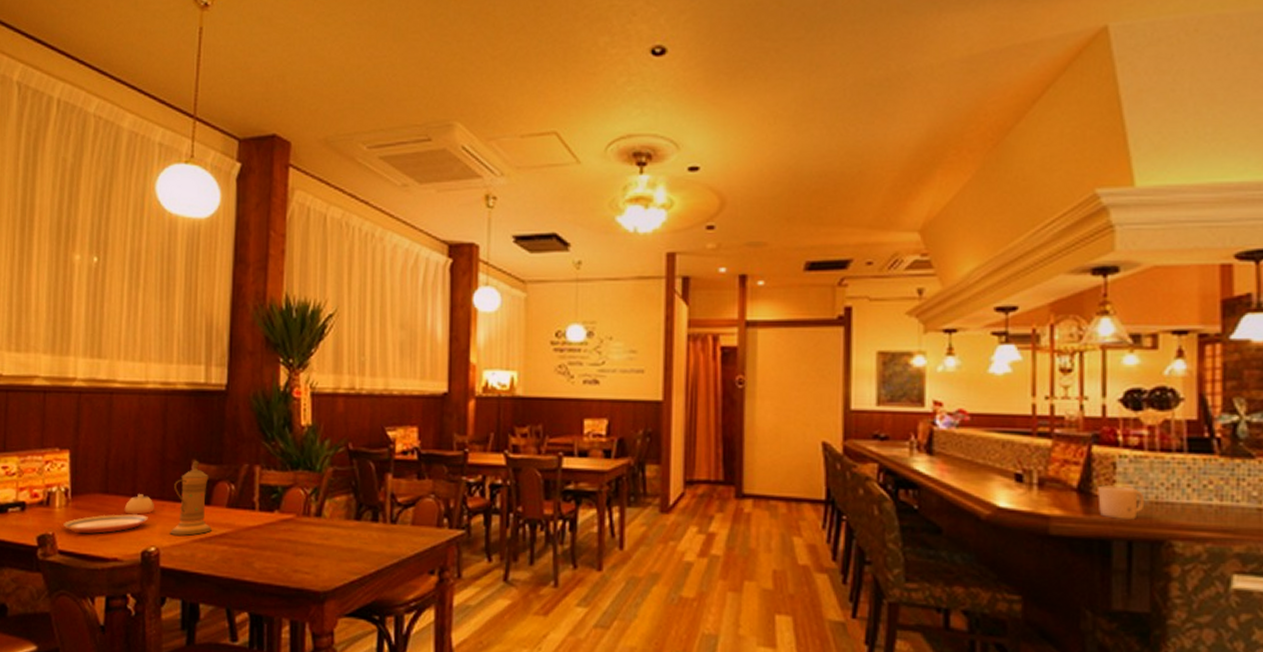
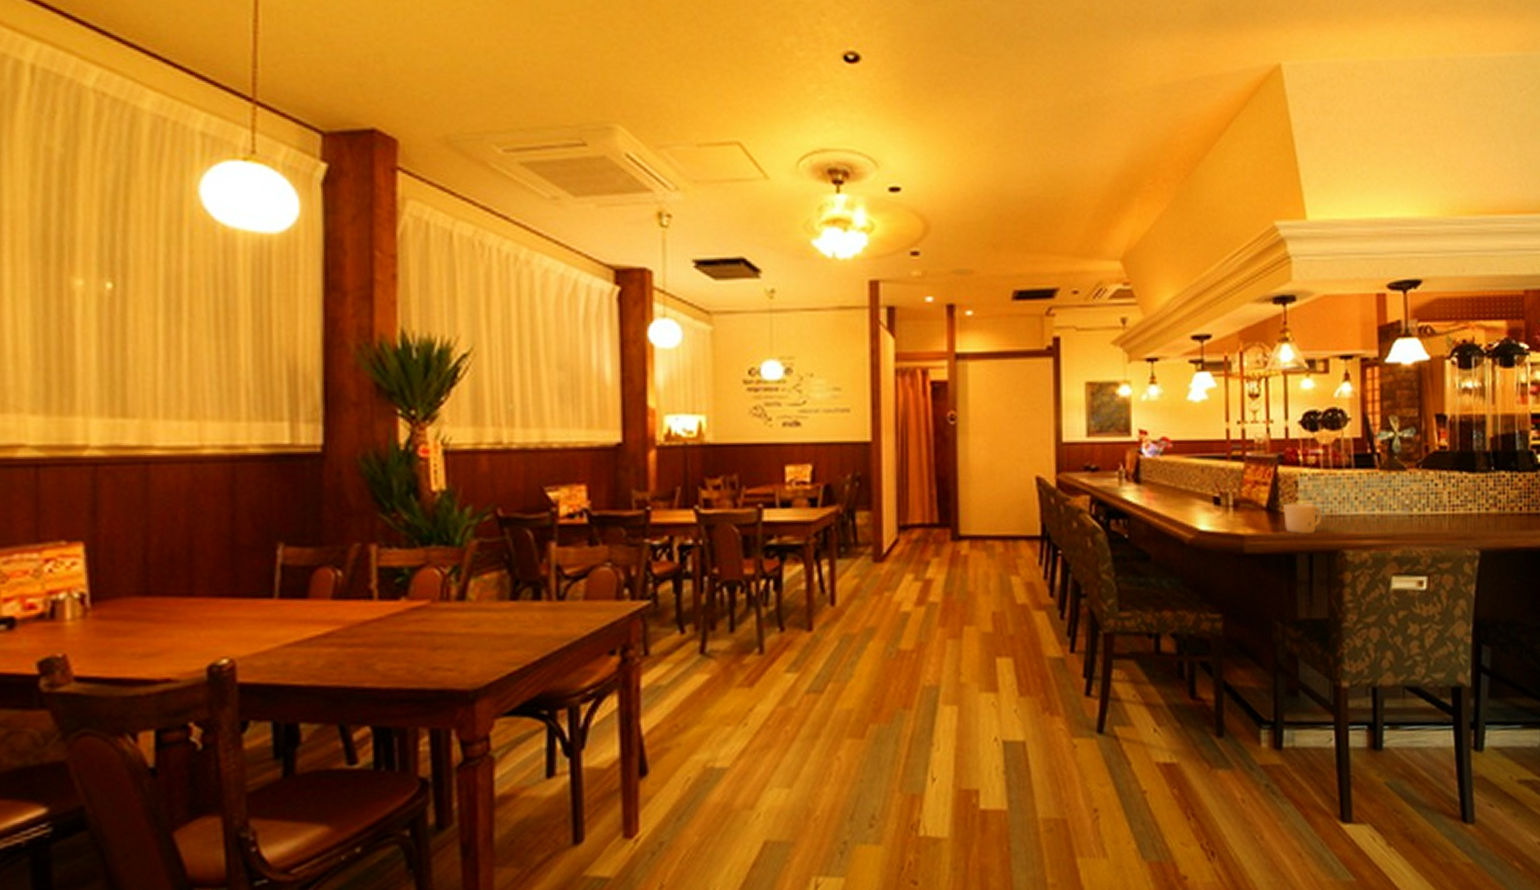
plate: present [63,514,148,534] -> none [80,619,215,651]
sugar bowl: present [124,494,154,515] -> none [177,592,224,620]
coffee pot: present [170,461,212,536] -> none [249,544,312,641]

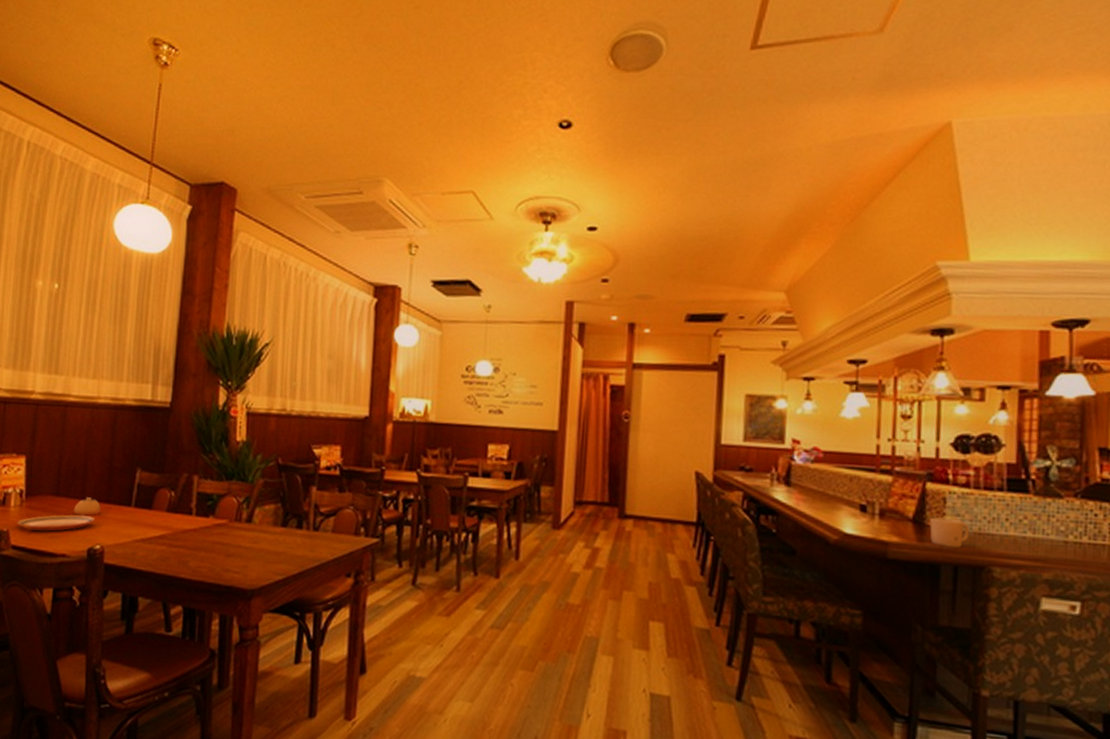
plate: none [80,619,215,651] -> present [17,514,95,531]
sugar bowl: none [177,592,224,620] -> present [73,497,101,516]

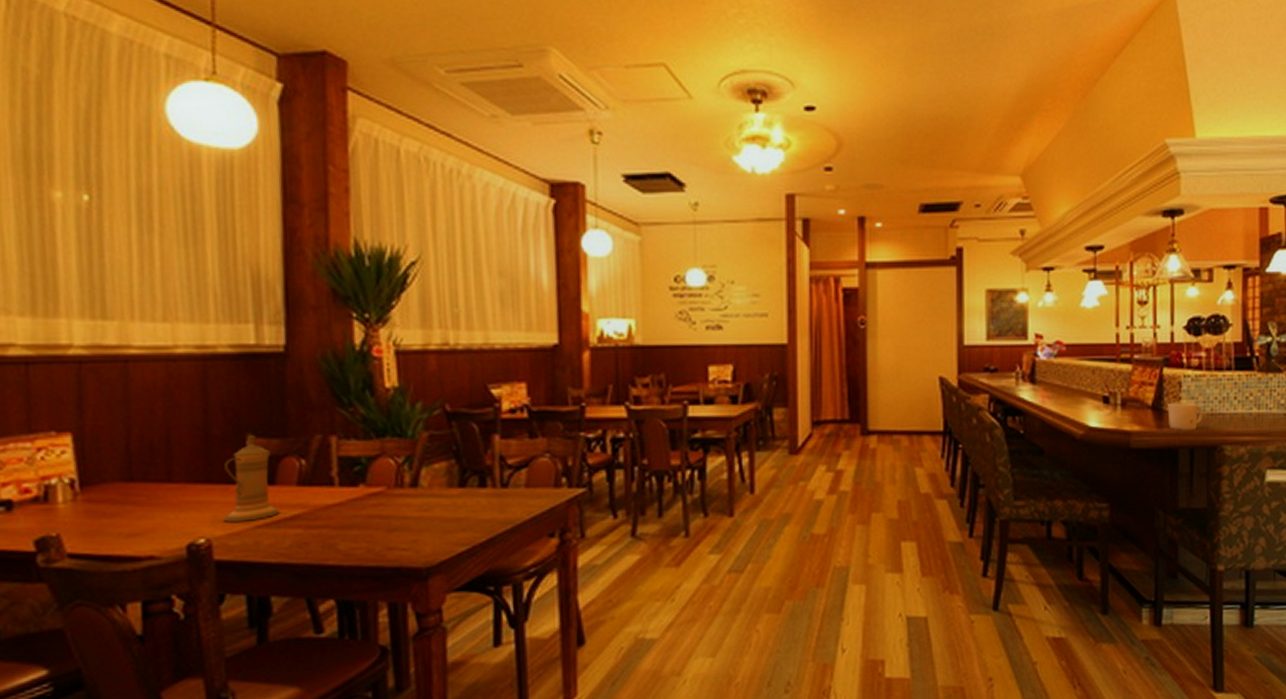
plate: present [17,514,95,531] -> none [71,502,192,531]
sugar bowl: present [73,497,101,516] -> none [157,478,200,503]
coffee pot: none [114,469,152,536] -> present [223,435,280,522]

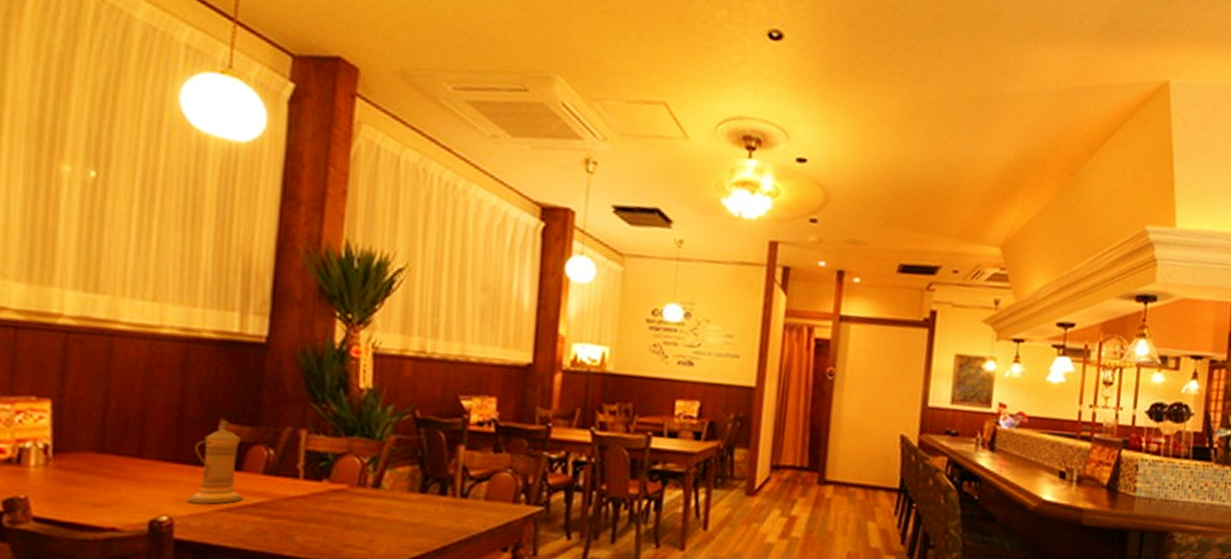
mug: present [1167,402,1203,431] -> none [1121,484,1157,514]

